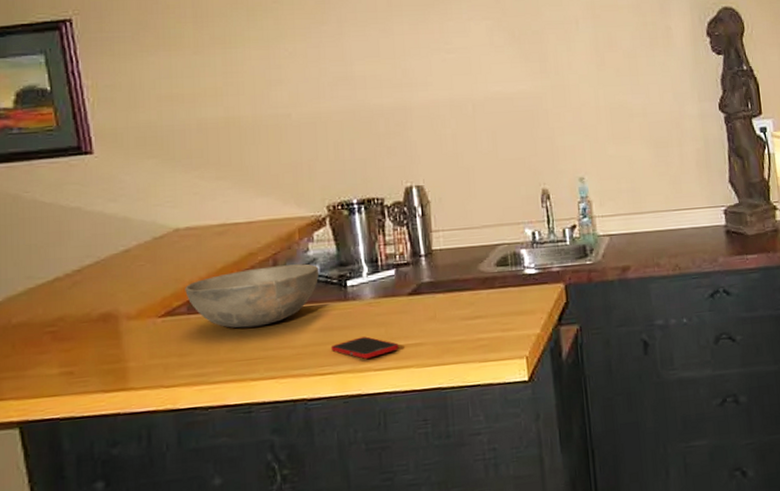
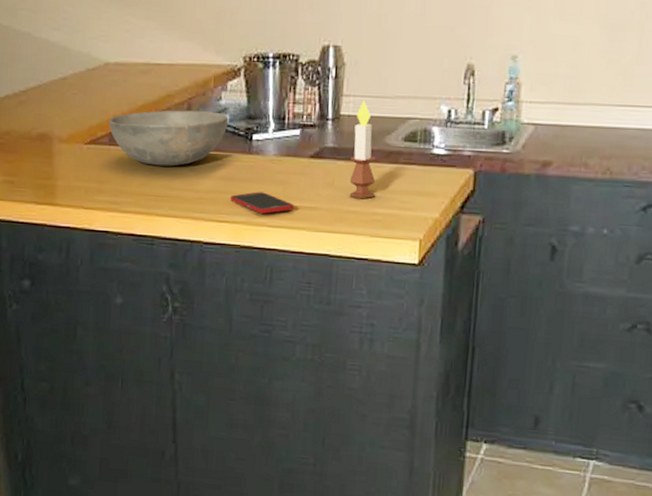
candle: none [447,233,477,328] -> present [349,100,375,198]

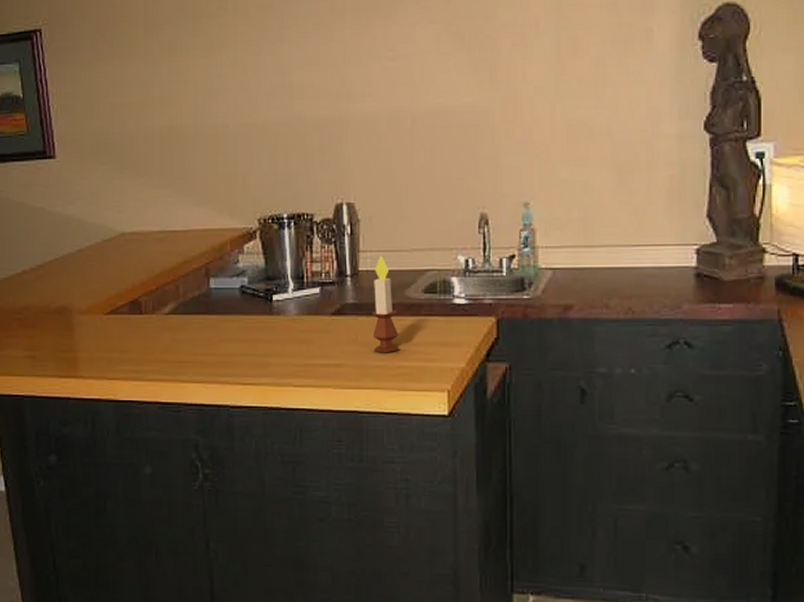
bowl: present [108,110,229,166] -> none [127,275,248,332]
cell phone: present [230,192,294,214] -> none [254,352,319,374]

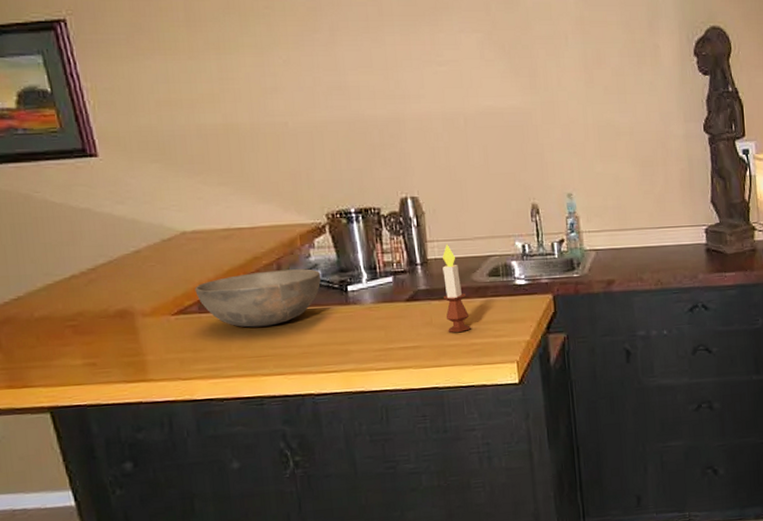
bowl: none [127,275,248,332] -> present [195,269,321,328]

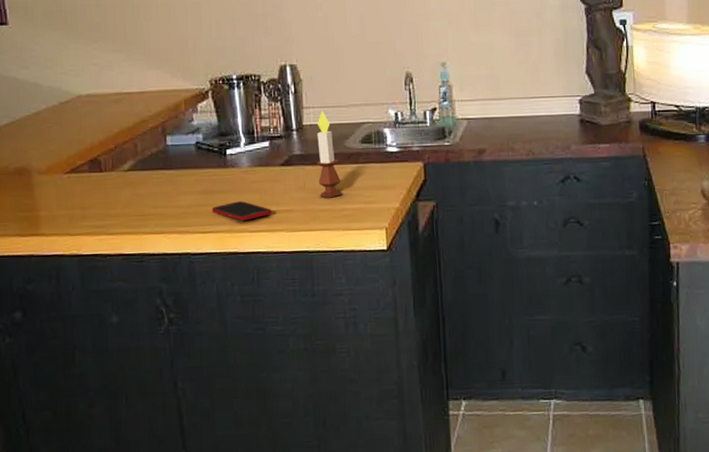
bowl: present [195,269,321,328] -> none [86,132,202,187]
cell phone: none [334,338,398,359] -> present [211,201,272,221]

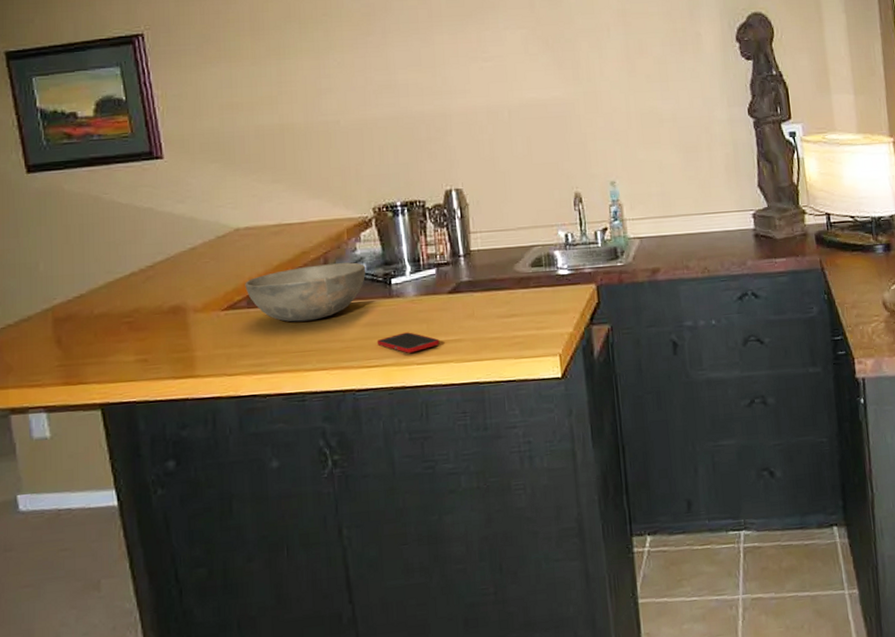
bowl: none [86,132,202,187] -> present [245,262,366,322]
candle: present [316,111,342,197] -> none [485,235,513,325]

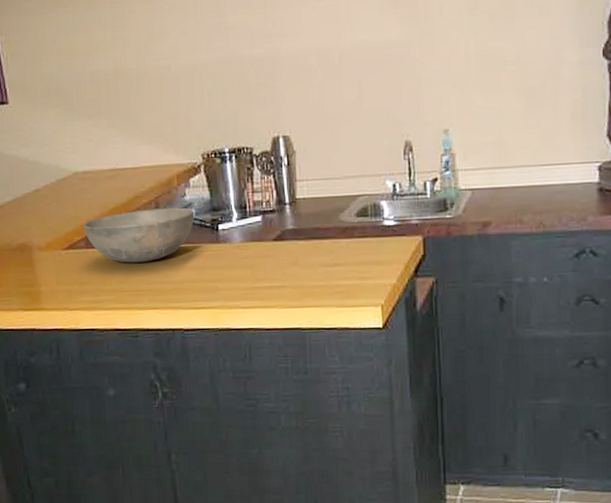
cell phone: present [376,332,440,353] -> none [204,277,264,297]

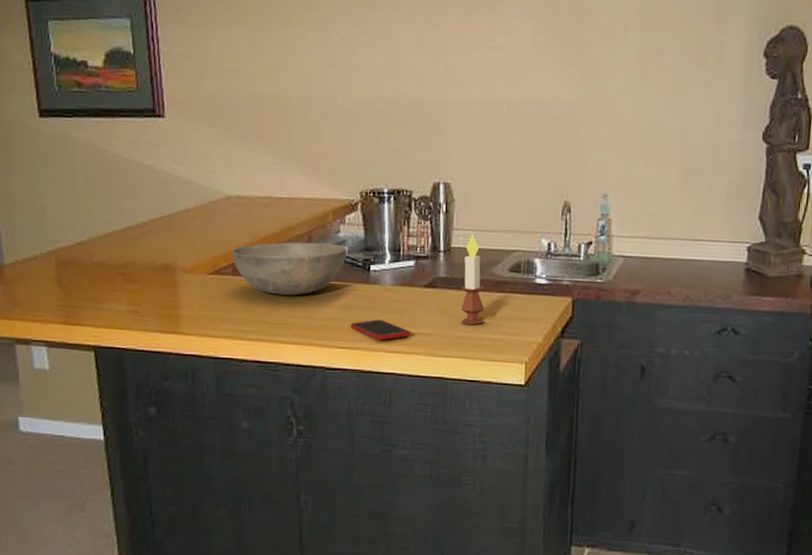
cell phone: none [204,277,264,297] -> present [350,319,410,340]
candle: none [309,183,336,273] -> present [460,234,484,325]

